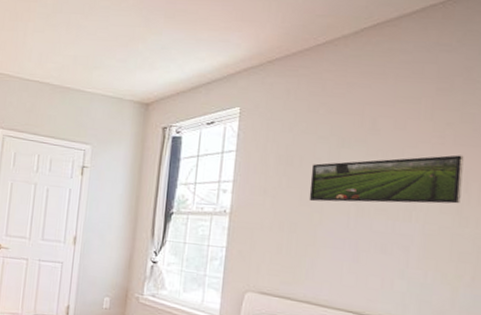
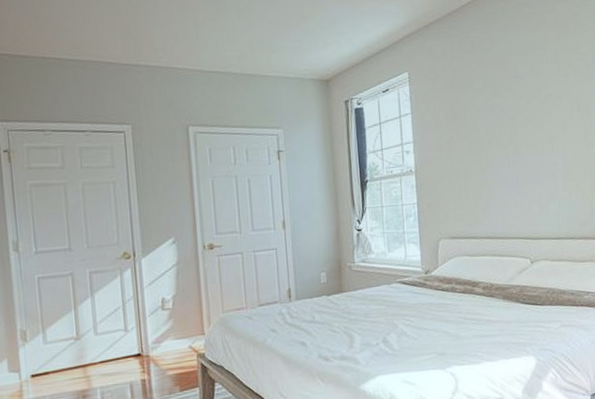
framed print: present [309,155,464,204] -> none [474,89,586,149]

